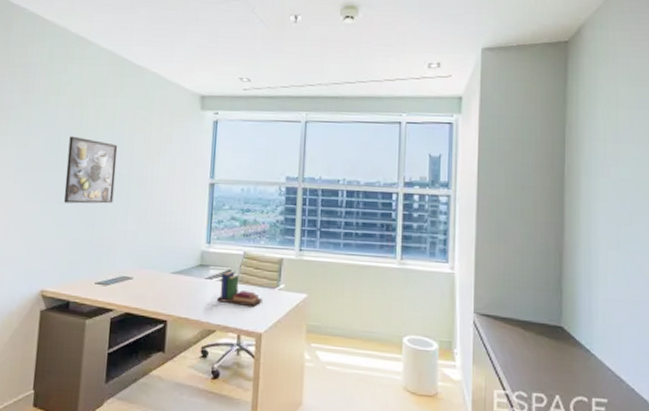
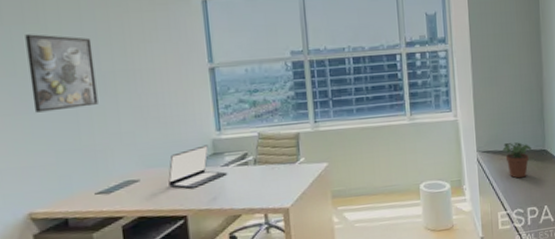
laptop: none [156,255,210,295] -> present [168,145,228,188]
book: present [218,271,262,308] -> none [237,153,285,187]
potted plant: none [506,309,543,355] -> present [502,142,532,179]

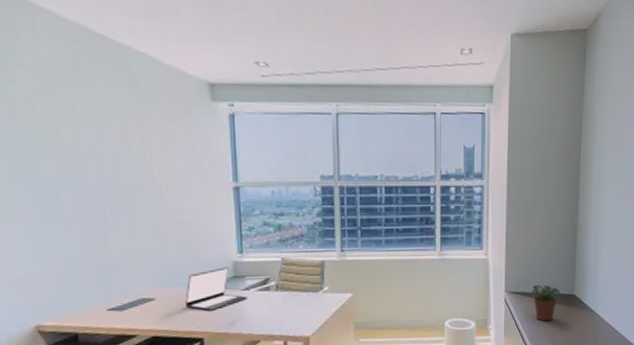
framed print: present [25,34,98,113] -> none [36,137,114,221]

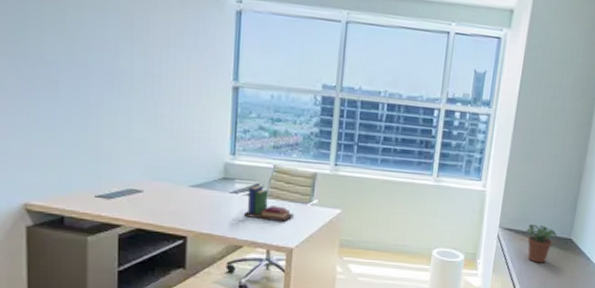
laptop: present [185,267,248,311] -> none [173,167,236,210]
book: none [258,279,307,313] -> present [245,185,294,223]

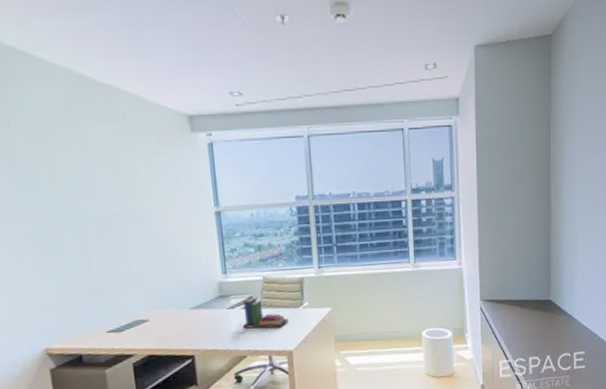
potted plant: present [526,223,557,263] -> none [506,292,536,328]

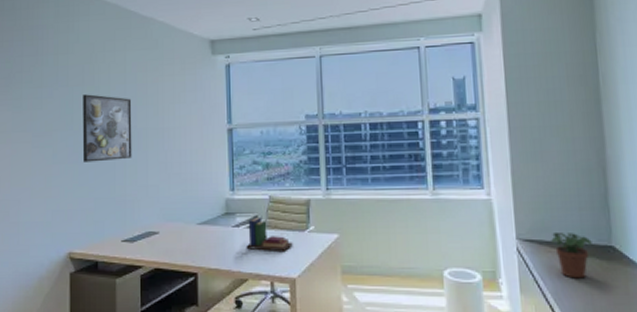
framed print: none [37,175,109,253] -> present [82,94,132,162]
potted plant: none [506,292,536,328] -> present [551,231,592,279]

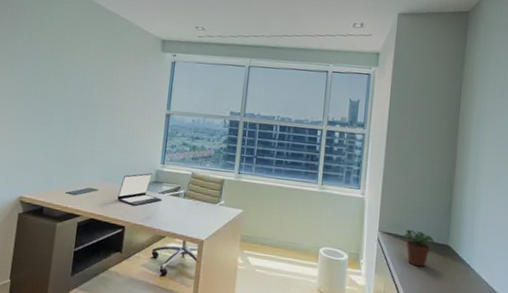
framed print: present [82,94,132,162] -> none [42,68,90,127]
laptop: none [184,204,238,246] -> present [117,173,163,206]
book: present [247,216,293,253] -> none [168,187,206,219]

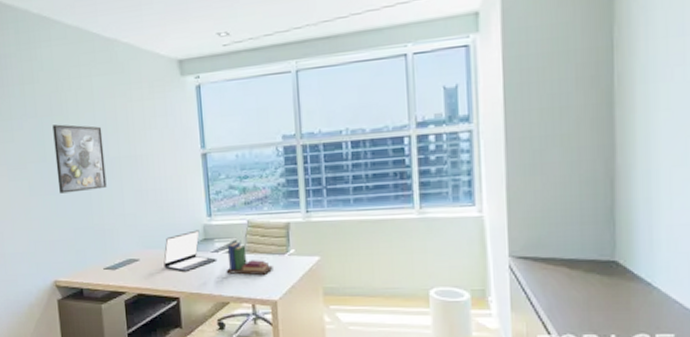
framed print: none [42,68,90,127] -> present [52,124,107,194]
book: none [168,187,206,219] -> present [227,241,273,276]
potted plant: present [404,229,434,267] -> none [547,247,593,295]

